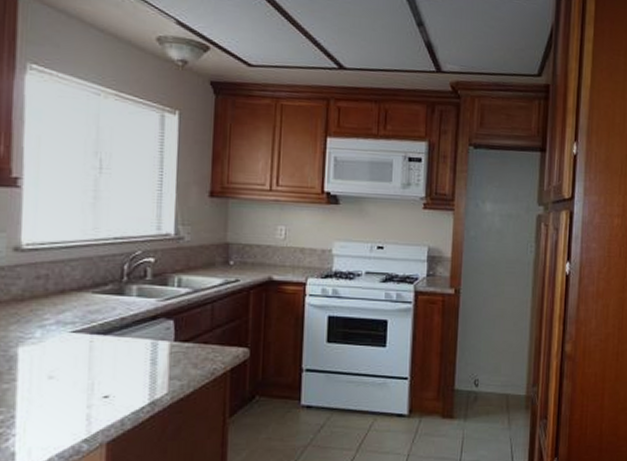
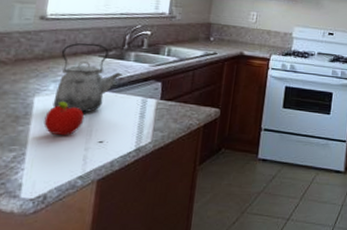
fruit: none [33,351,83,393] -> present [44,101,85,136]
kettle: none [42,277,124,363] -> present [52,42,123,113]

